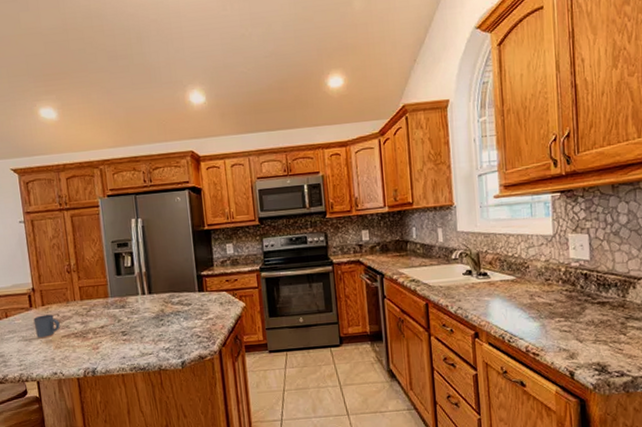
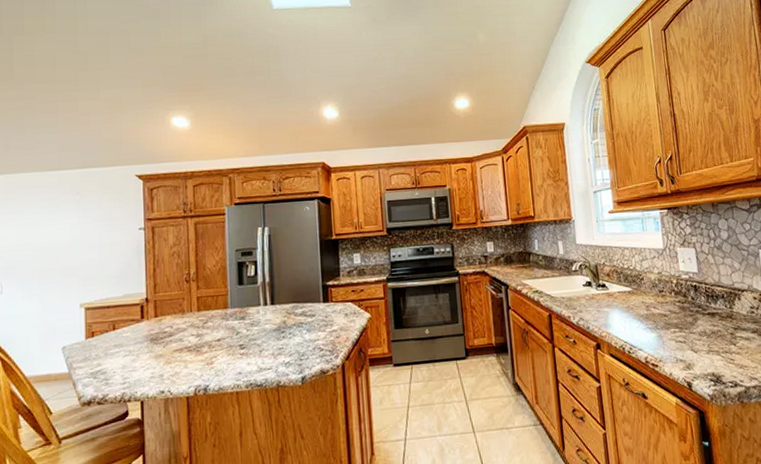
mug: present [33,314,60,339] -> none [143,326,173,354]

